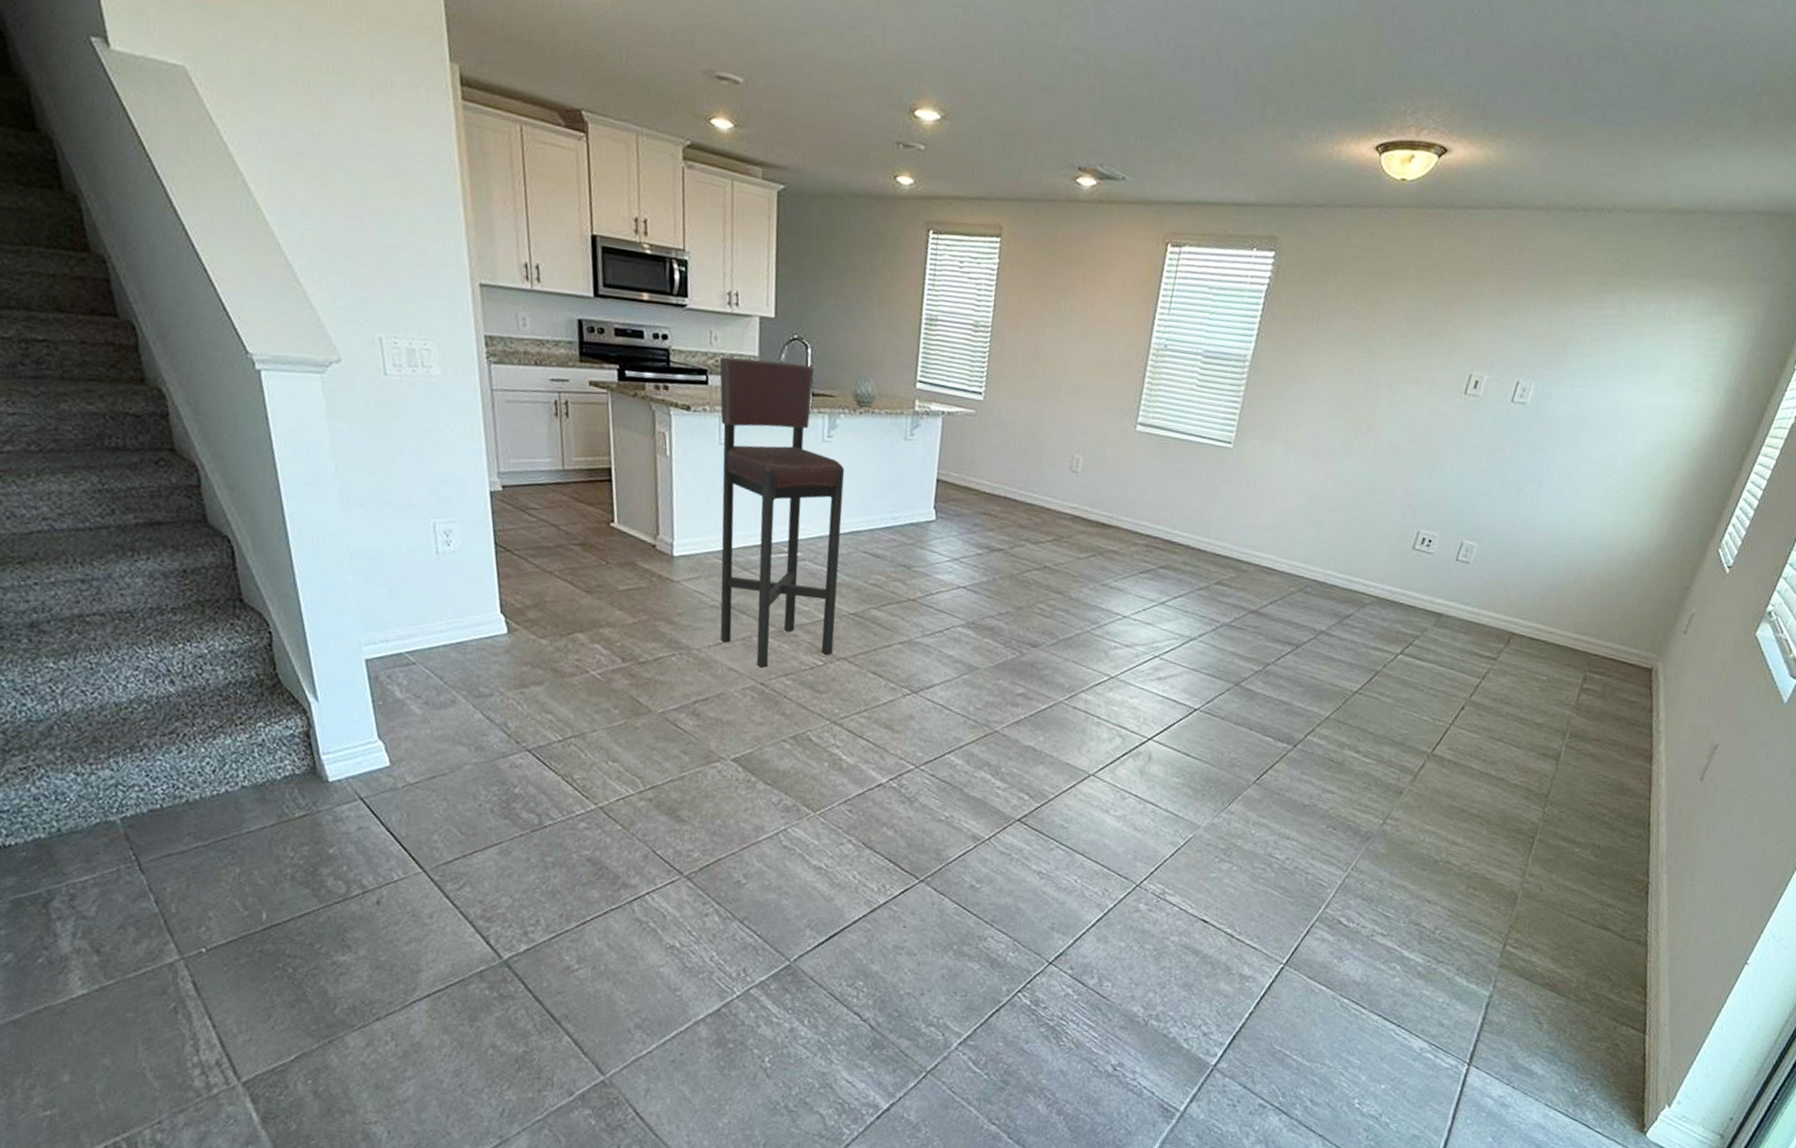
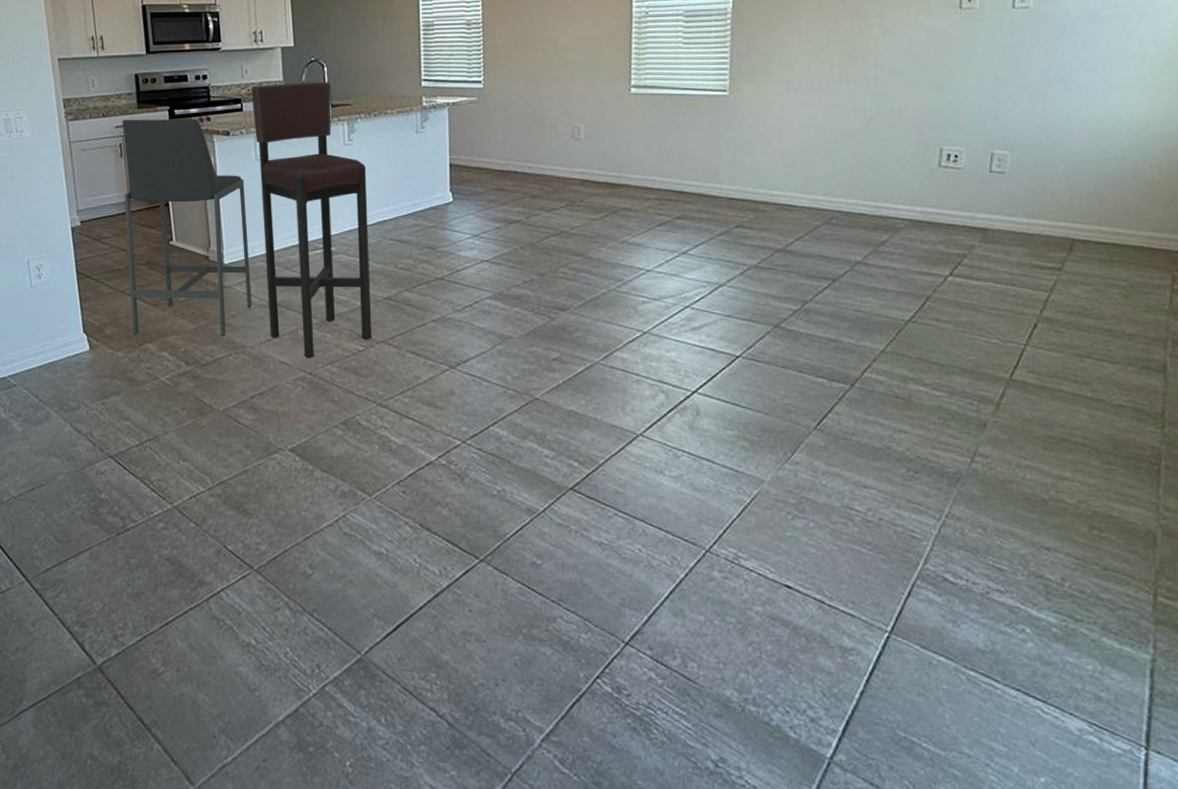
bar stool: none [557,372,704,635] -> present [122,118,252,336]
vase: present [850,373,879,407] -> none [364,81,389,110]

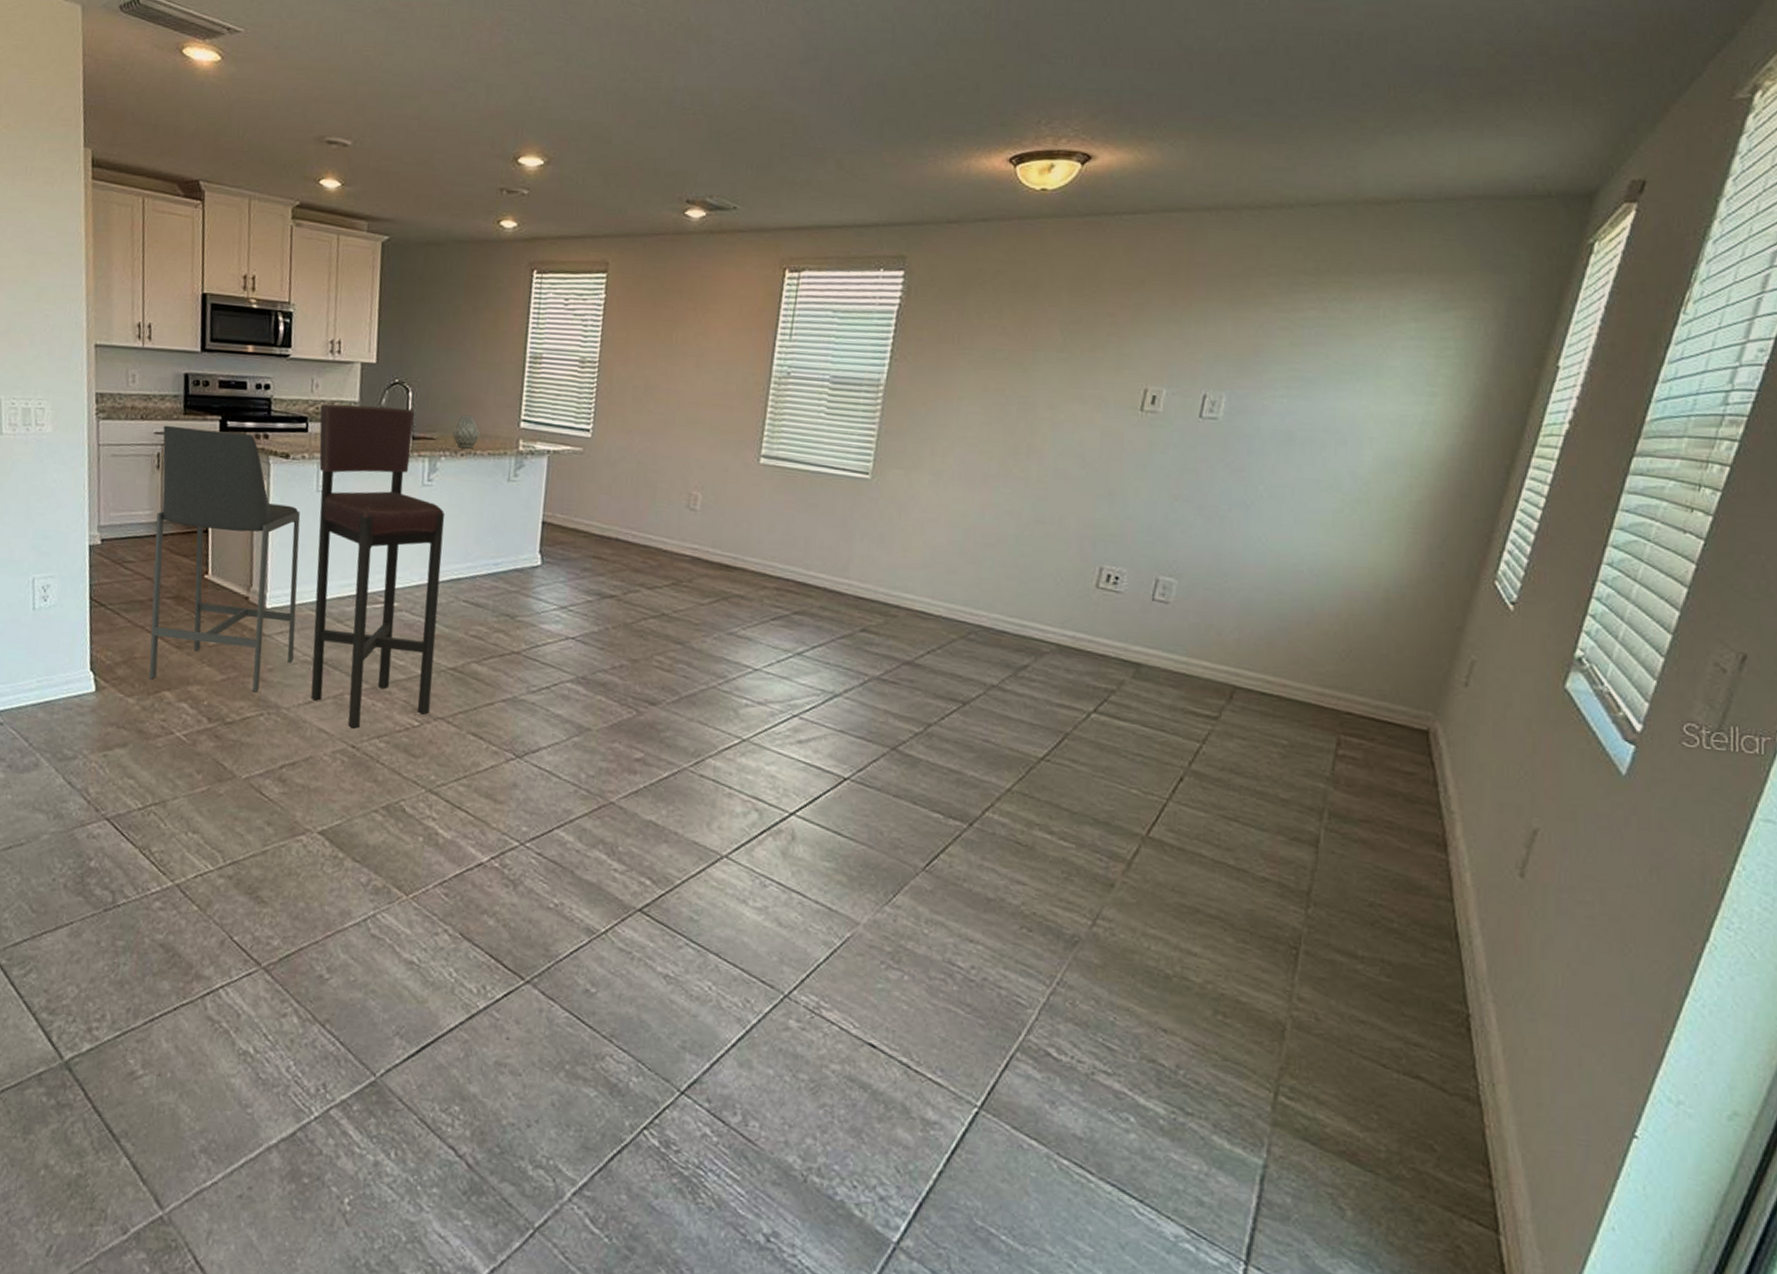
vase: none [364,81,389,110] -> present [452,415,481,449]

